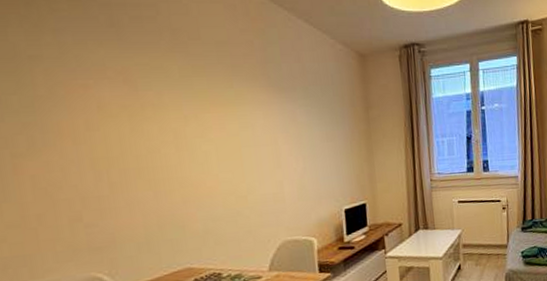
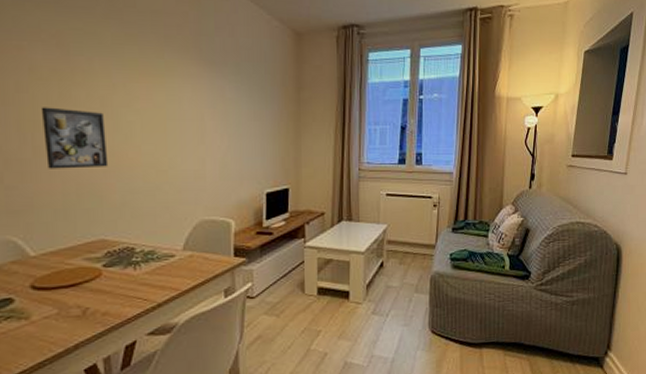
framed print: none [113,143,188,204] -> present [41,107,109,169]

